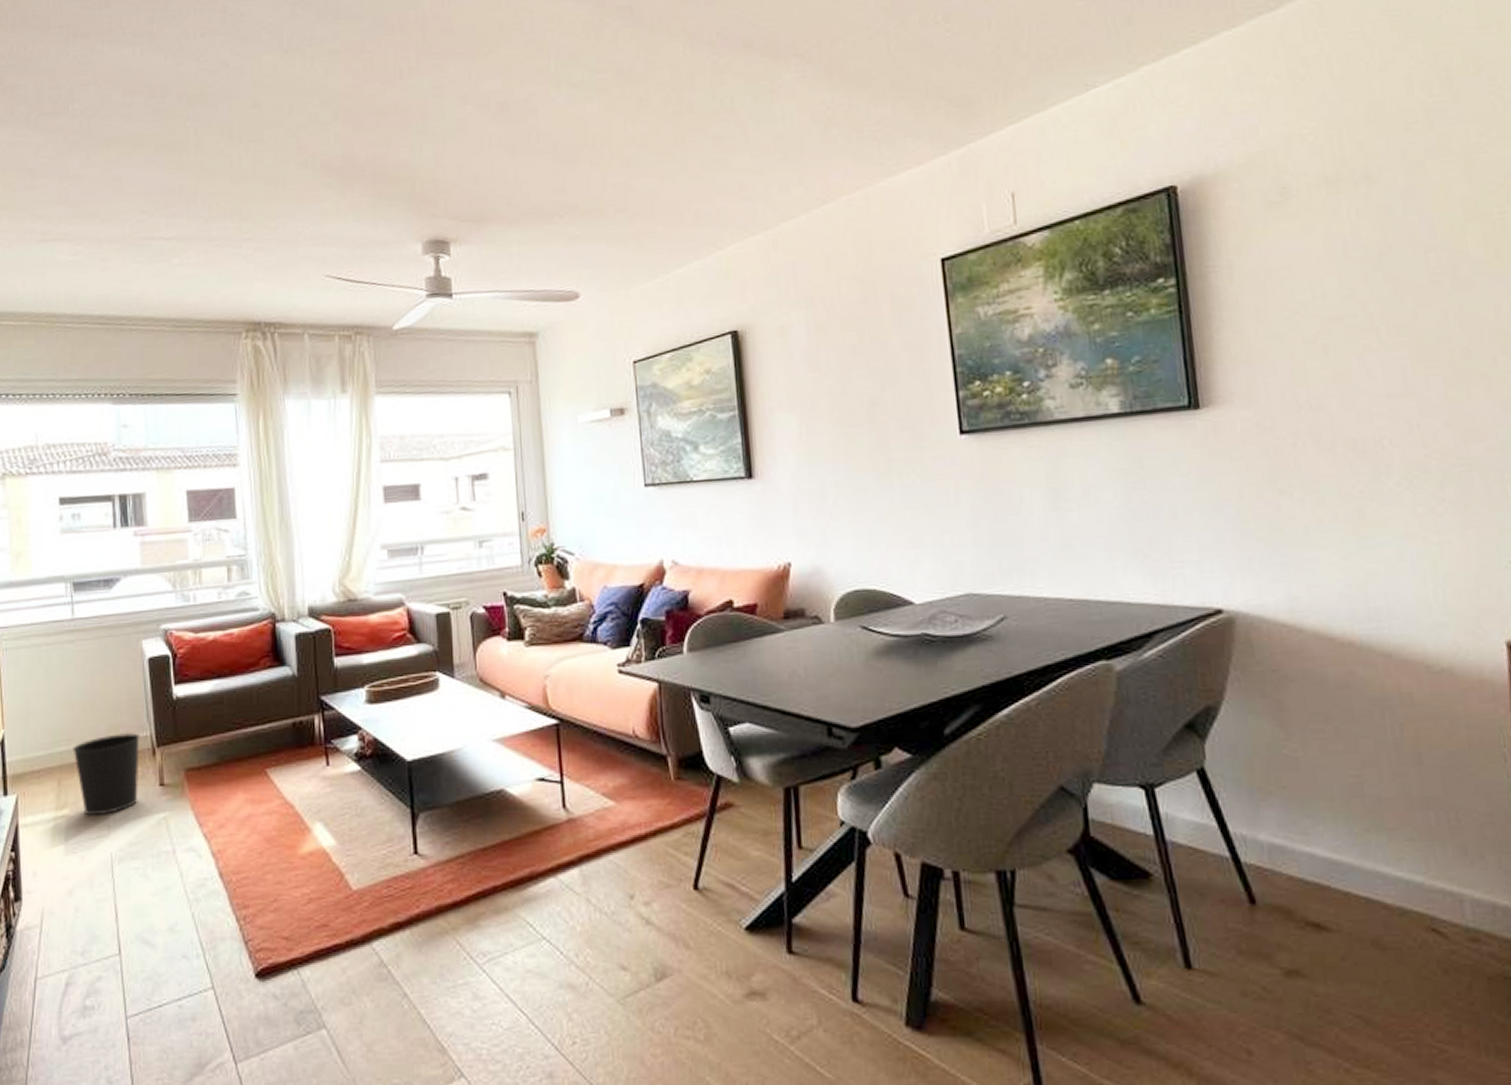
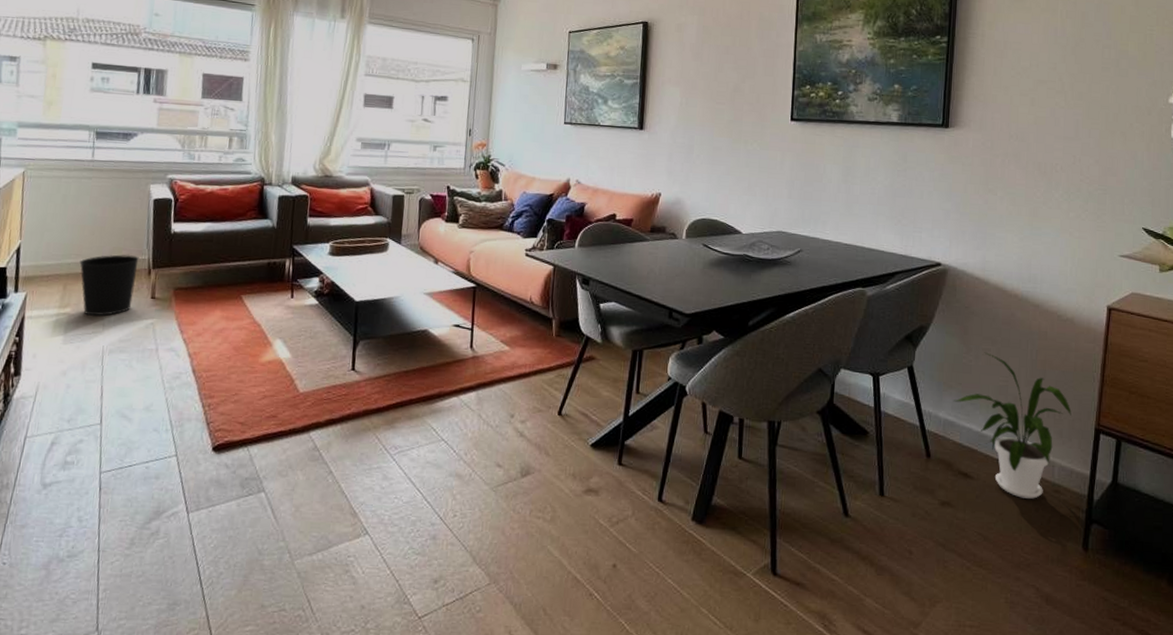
house plant: none [1277,735,1477,955] -> present [953,352,1072,499]

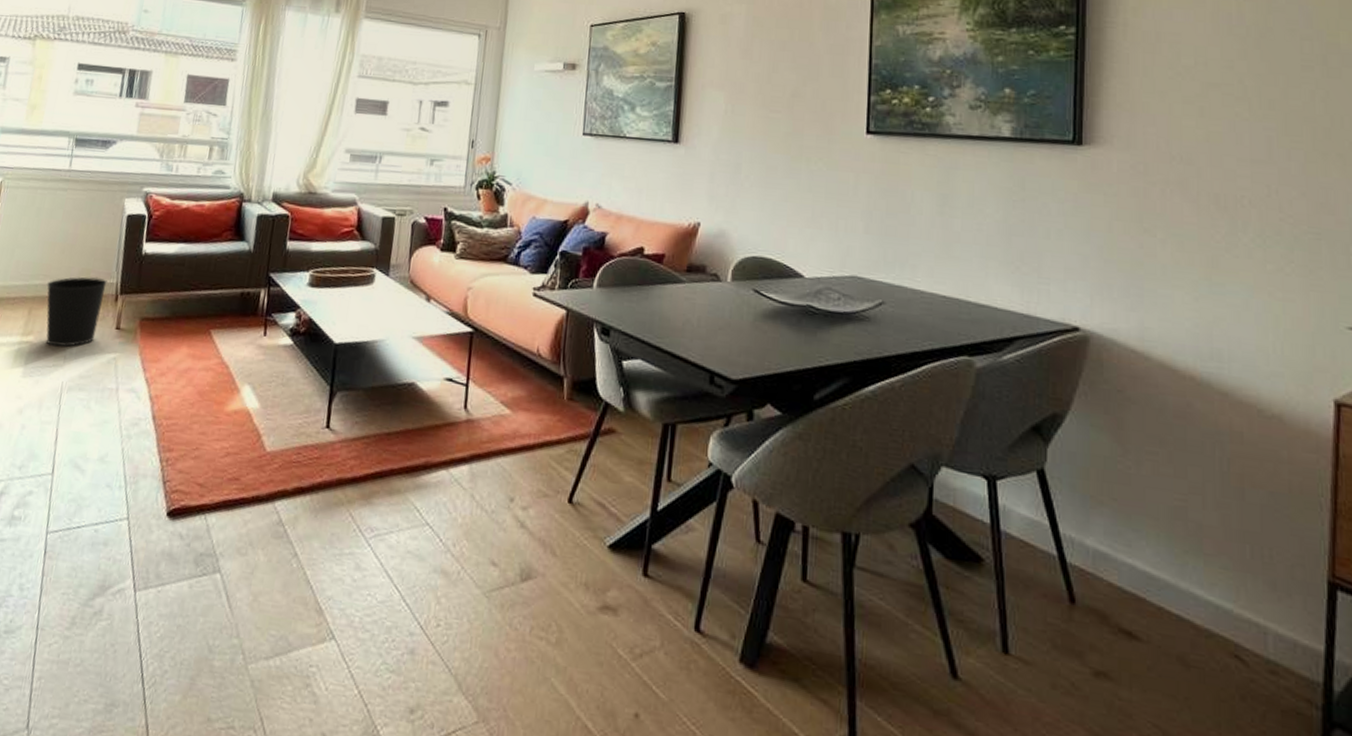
house plant: present [953,352,1072,499] -> none [1105,456,1289,681]

